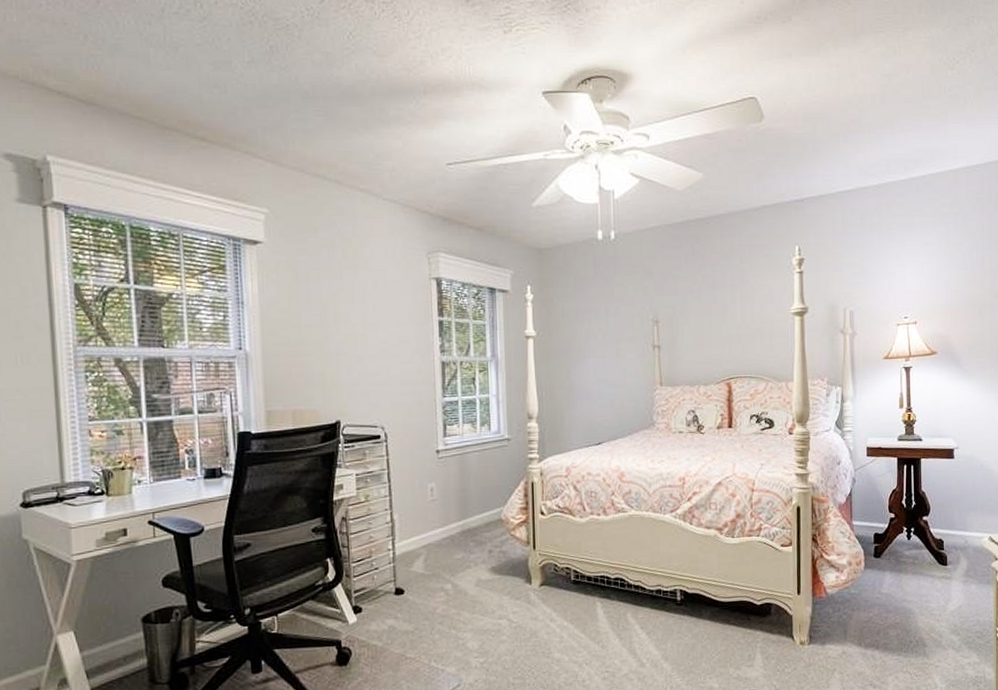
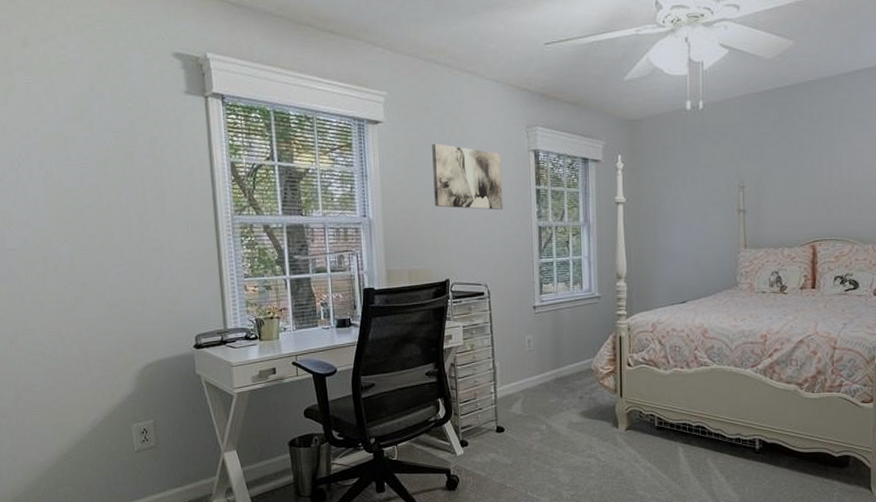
wall art: none [320,267,402,344] -> present [432,143,503,210]

